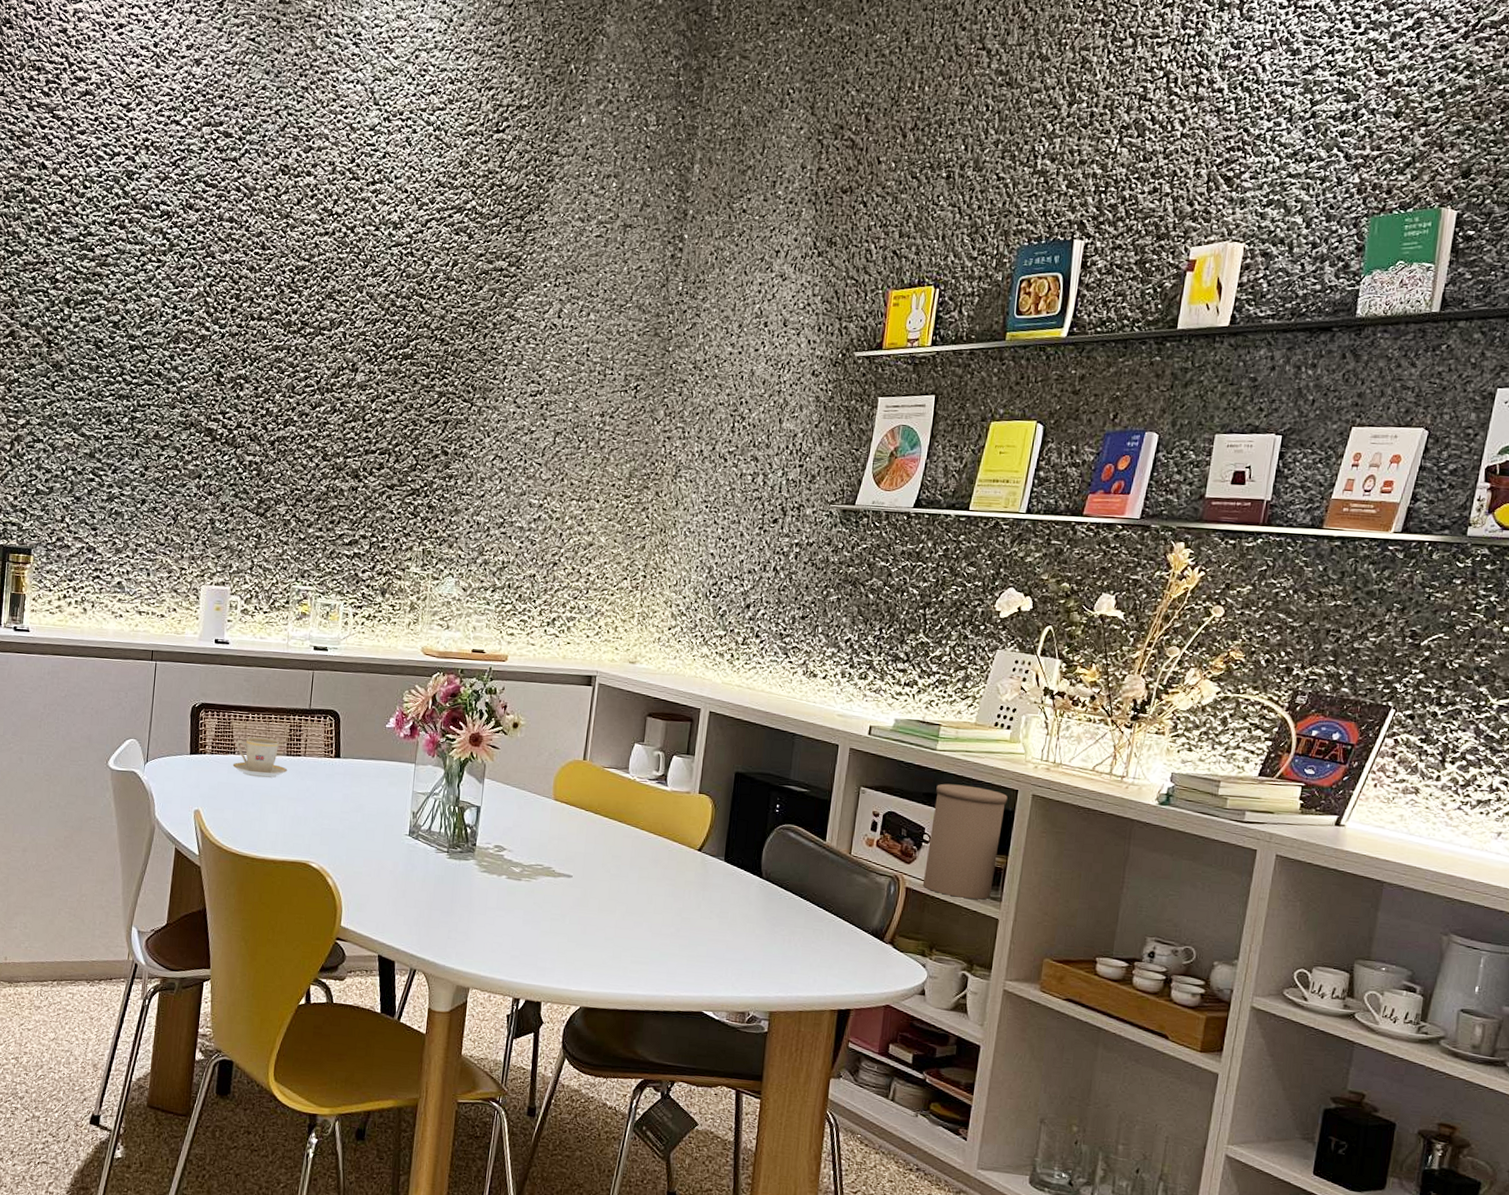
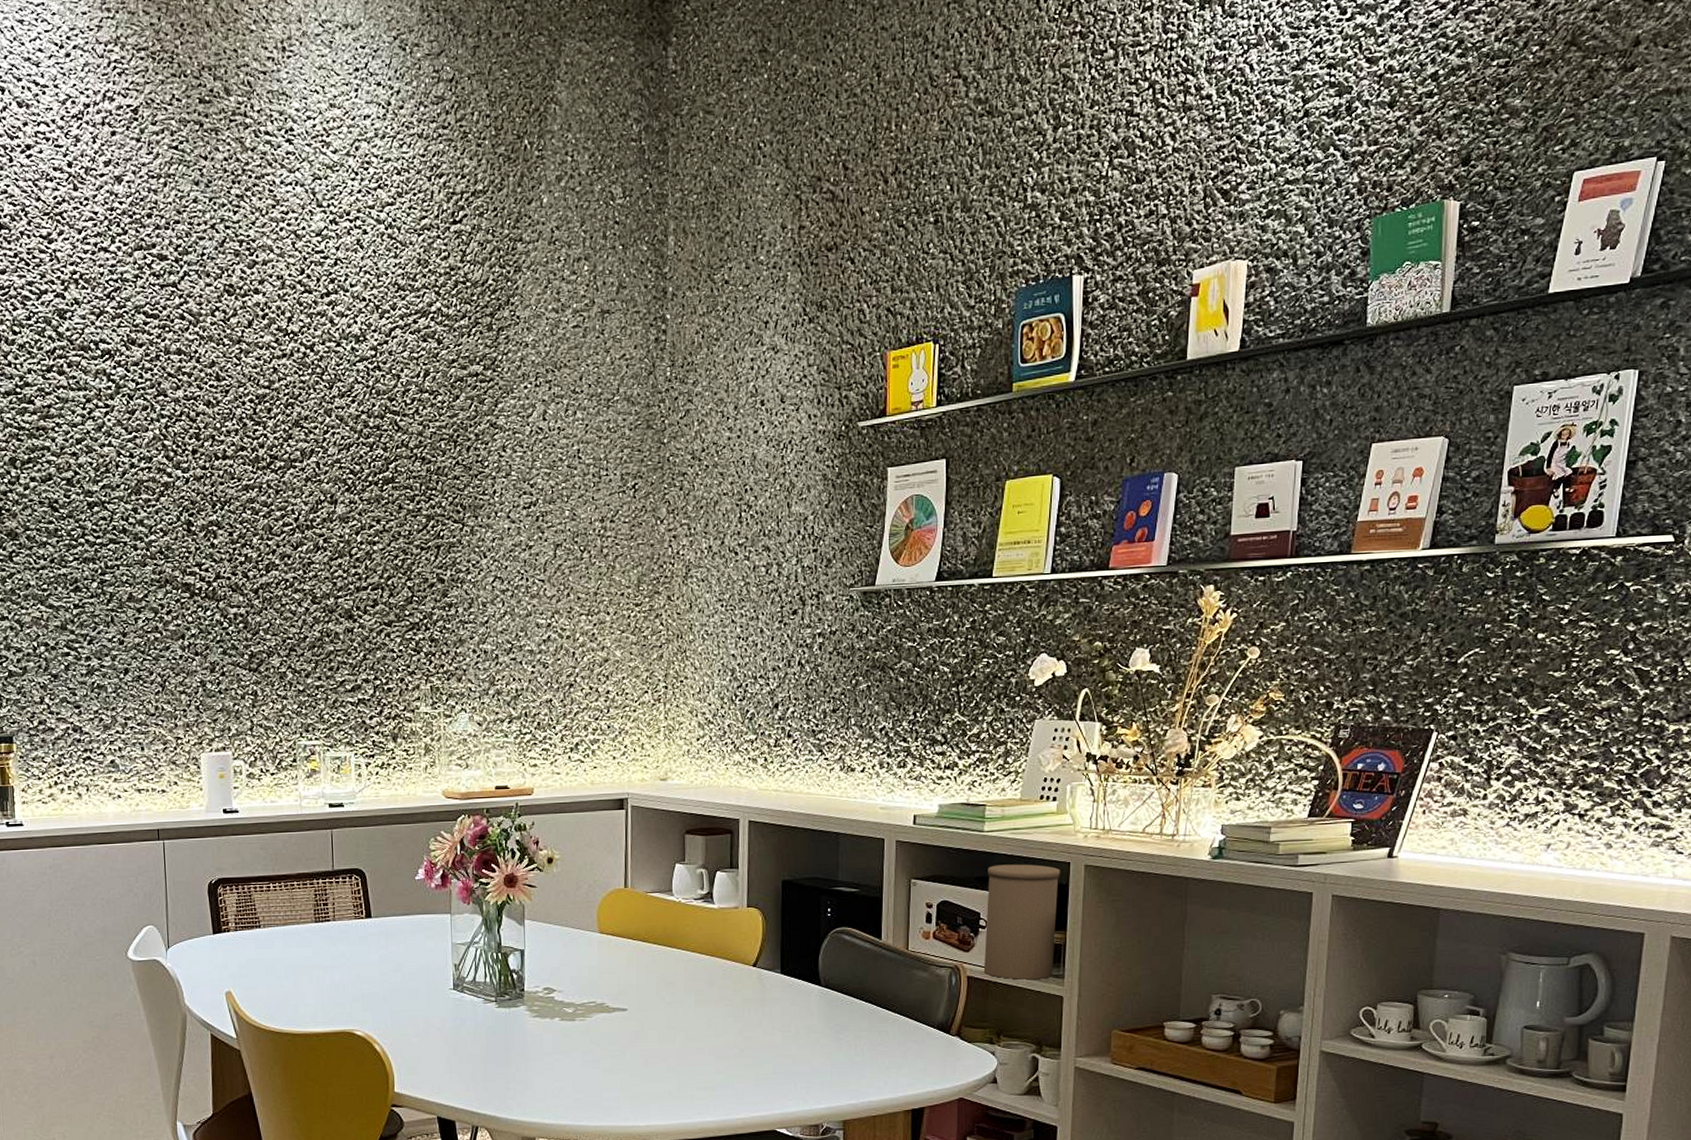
teacup: present [232,737,288,778] -> none [259,906,318,949]

